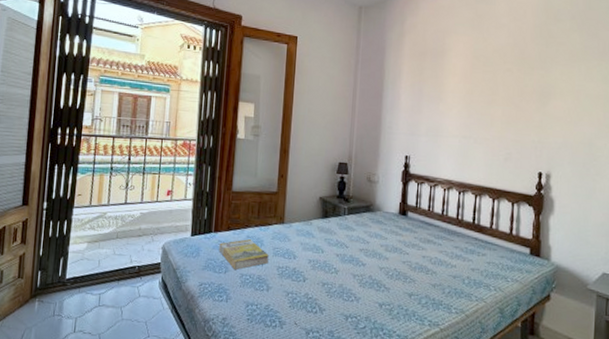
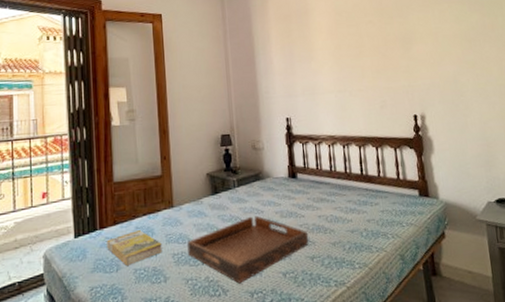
serving tray: none [292,244,410,306] -> present [187,215,309,284]

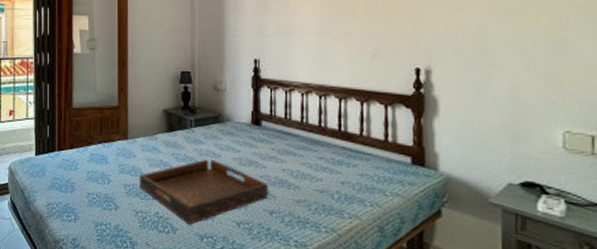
book: present [107,230,162,266] -> none [64,157,114,188]

